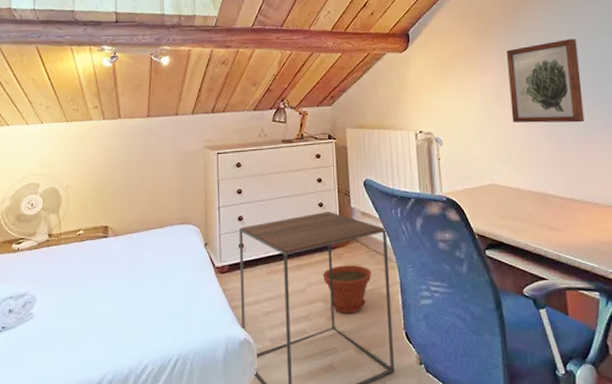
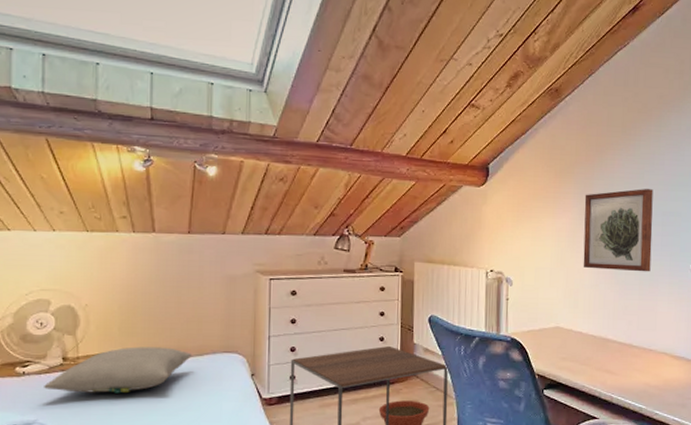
pillow: none [34,221,153,266] -> present [44,346,191,394]

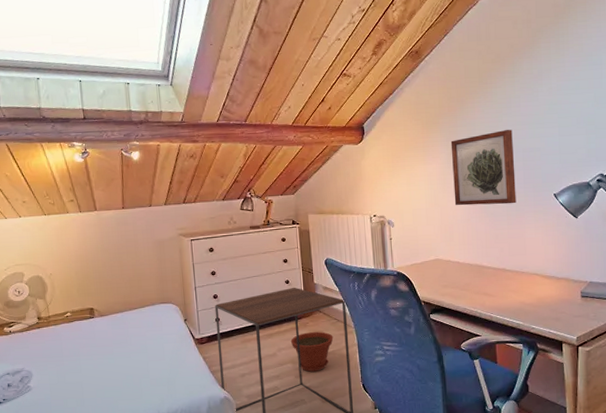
pillow: present [44,346,191,394] -> none [26,303,135,345]

